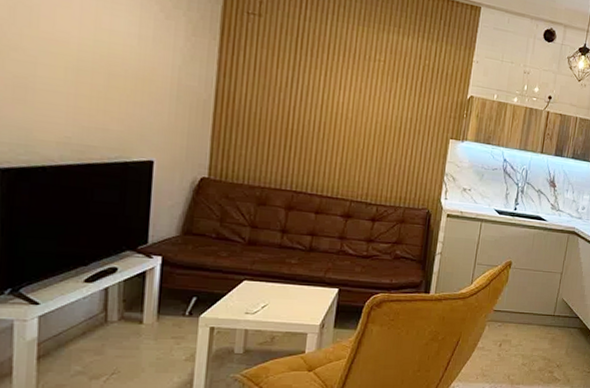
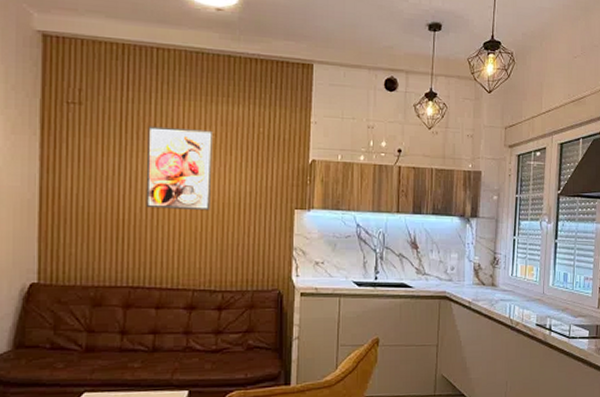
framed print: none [314,45,382,131] -> present [146,126,212,211]

